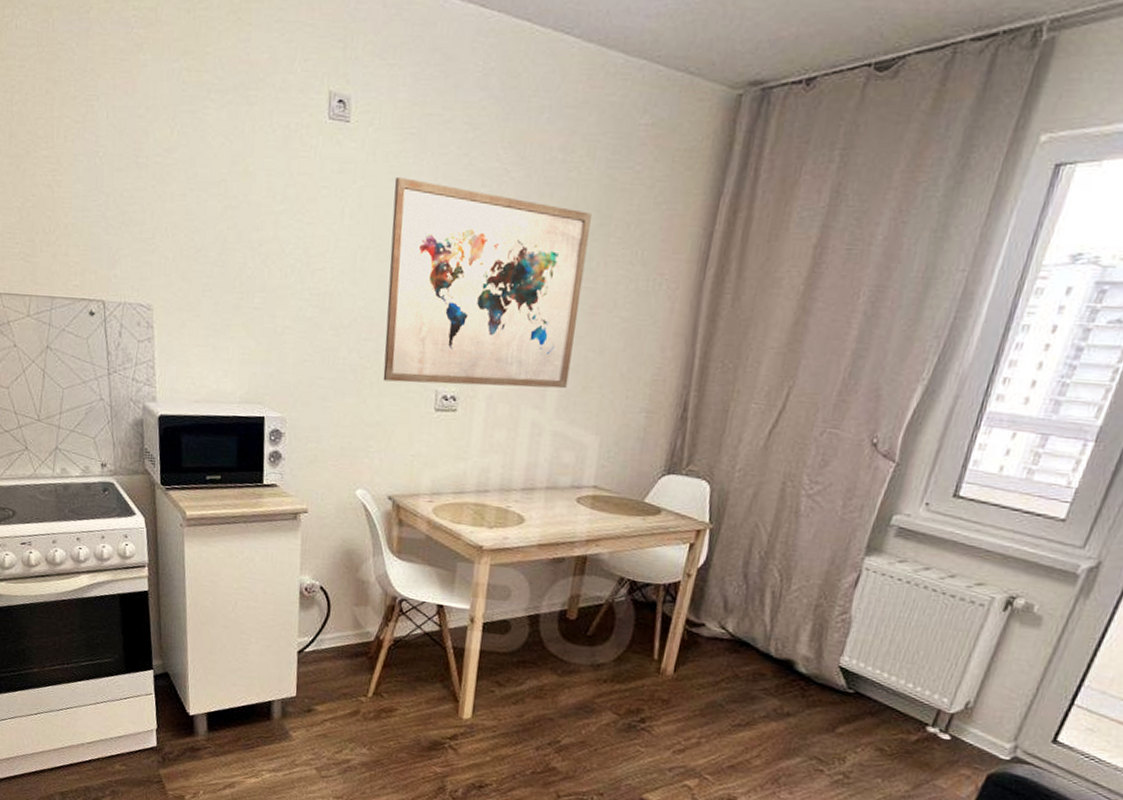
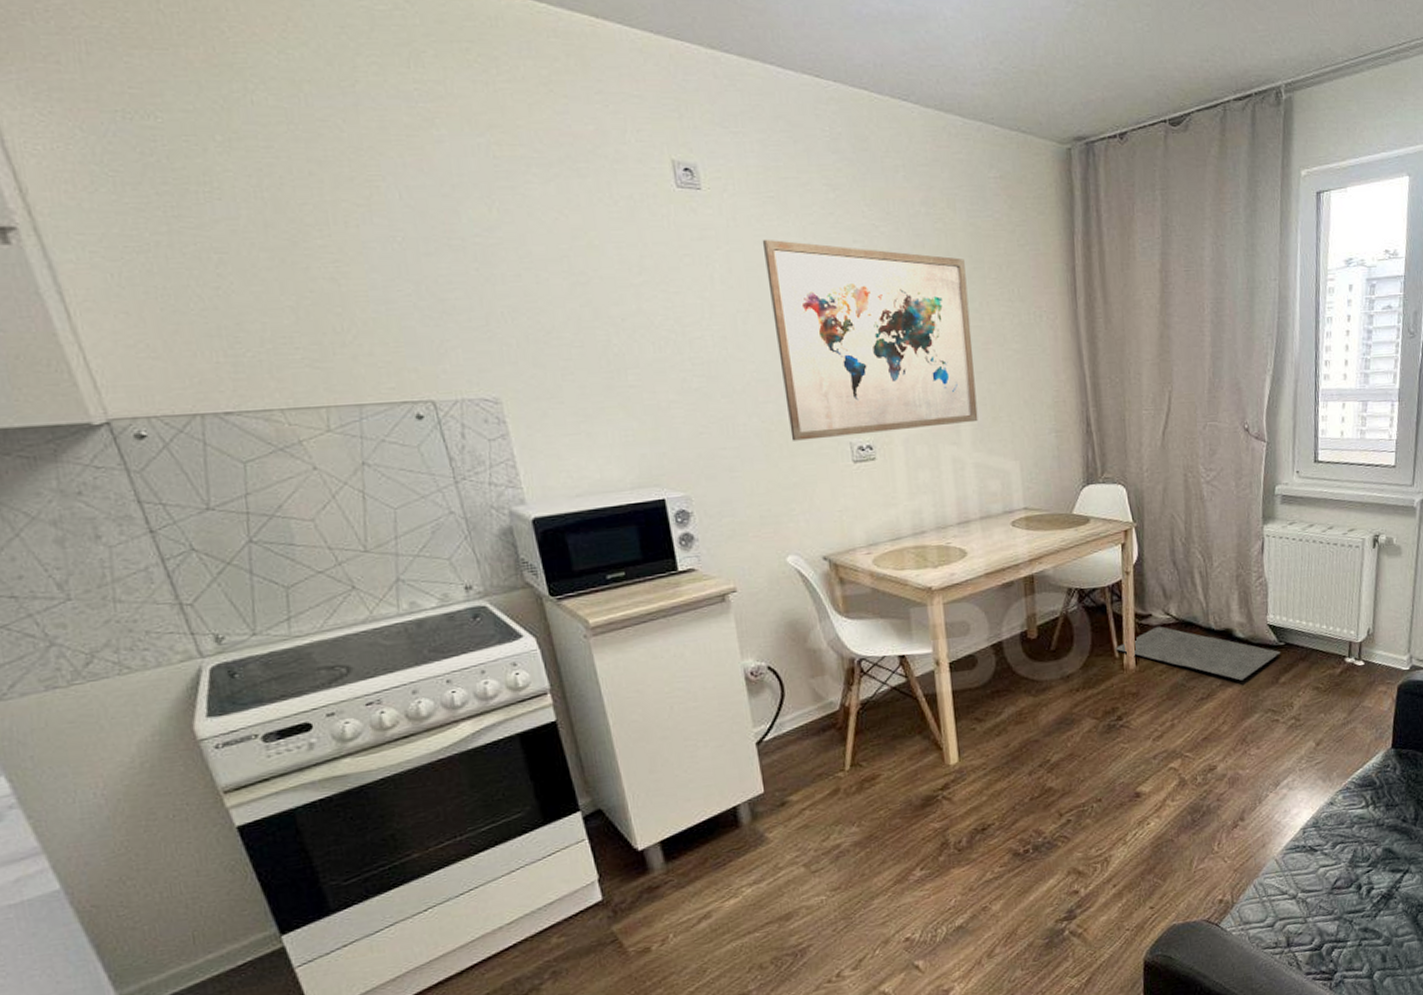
door mat: none [656,637,846,718] -> present [1115,626,1280,681]

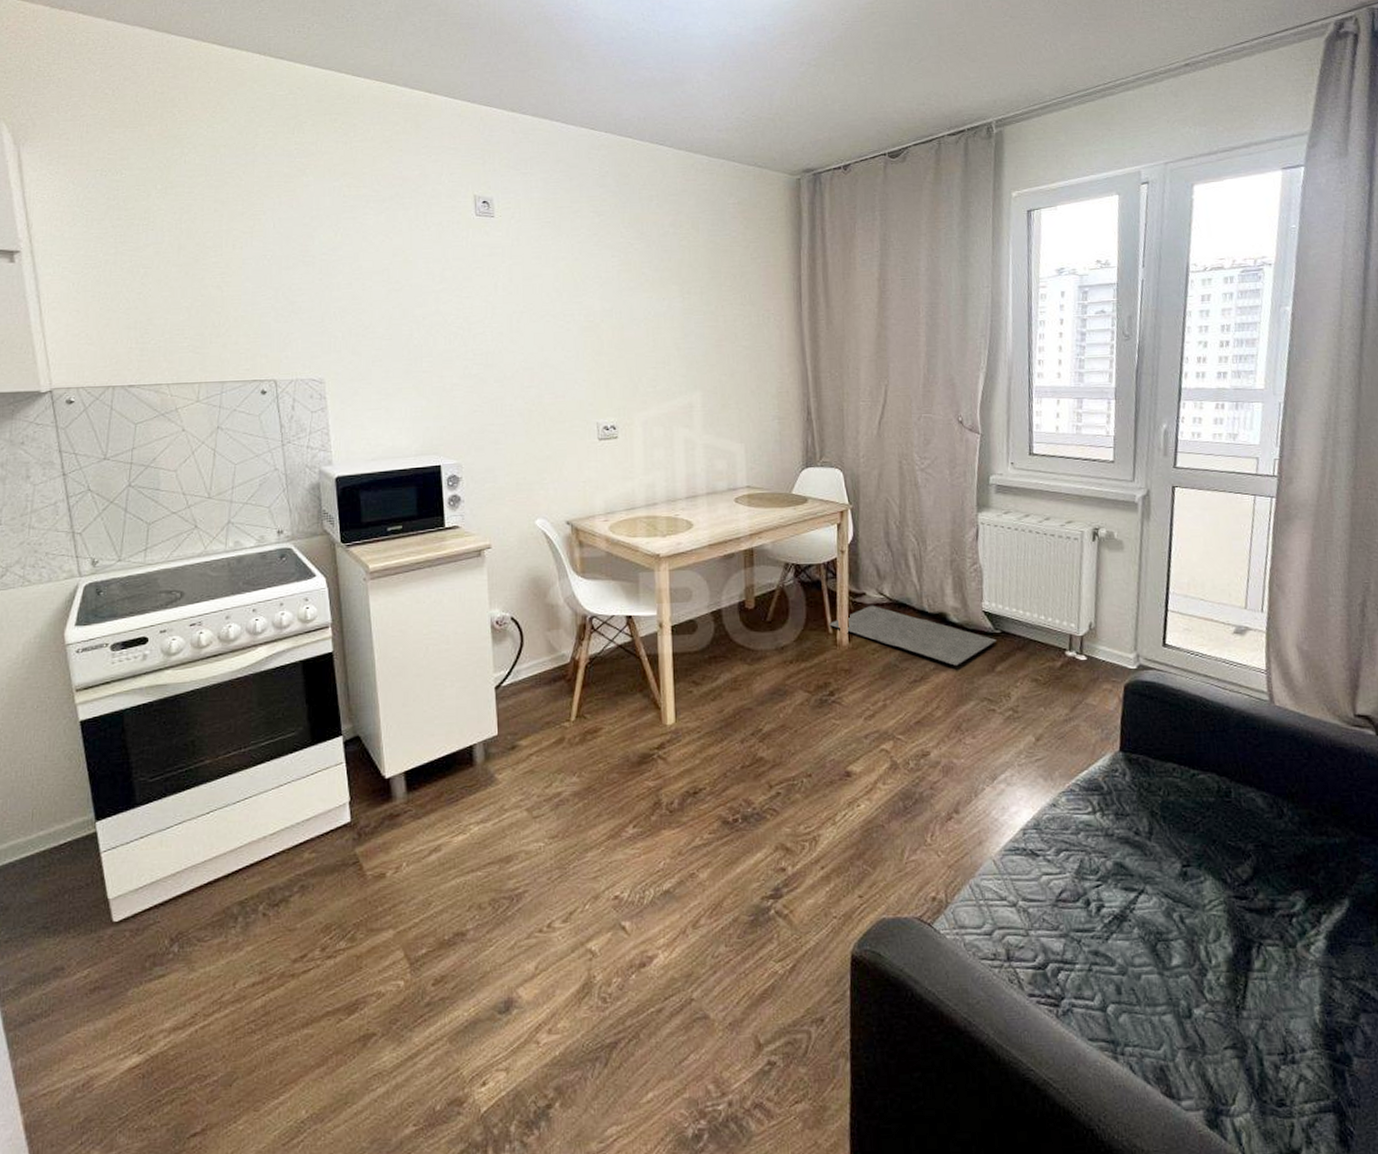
wall art: present [762,239,978,441] -> none [538,255,709,420]

